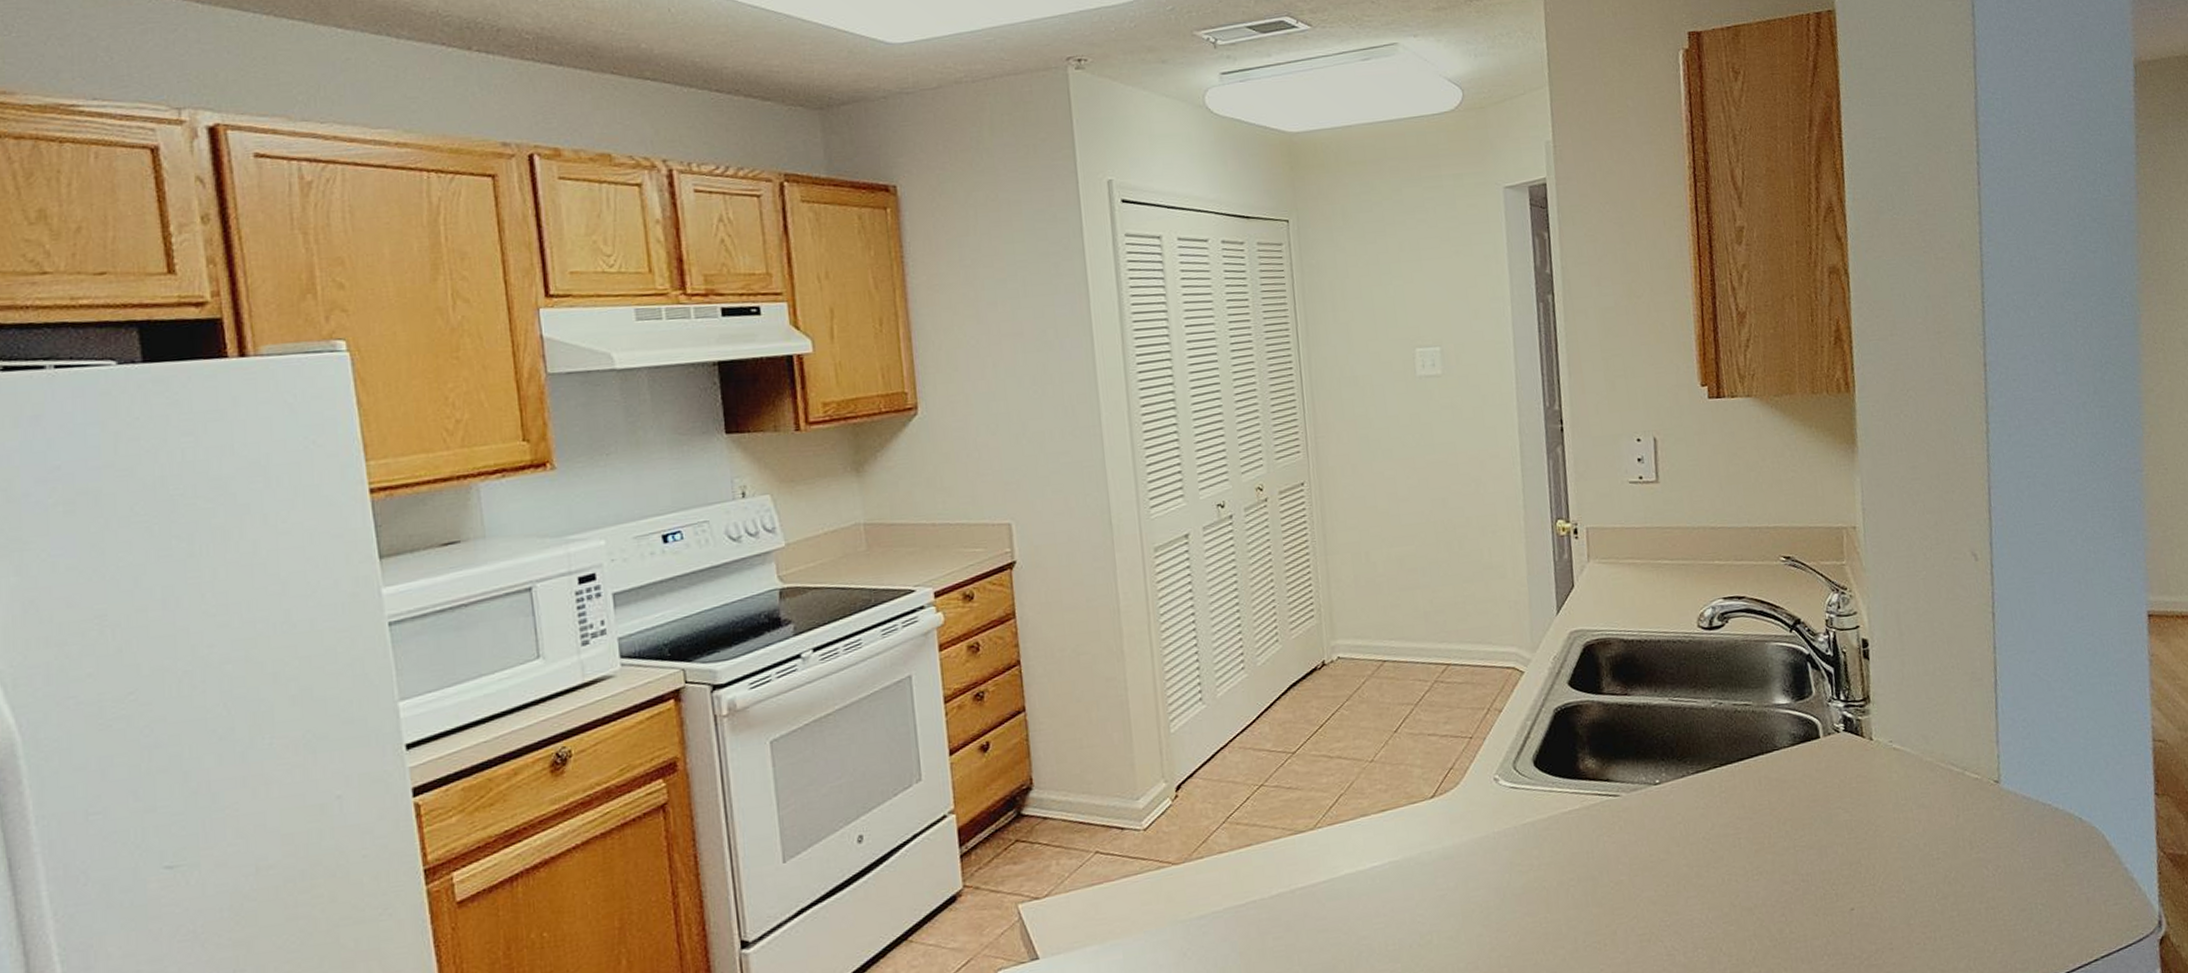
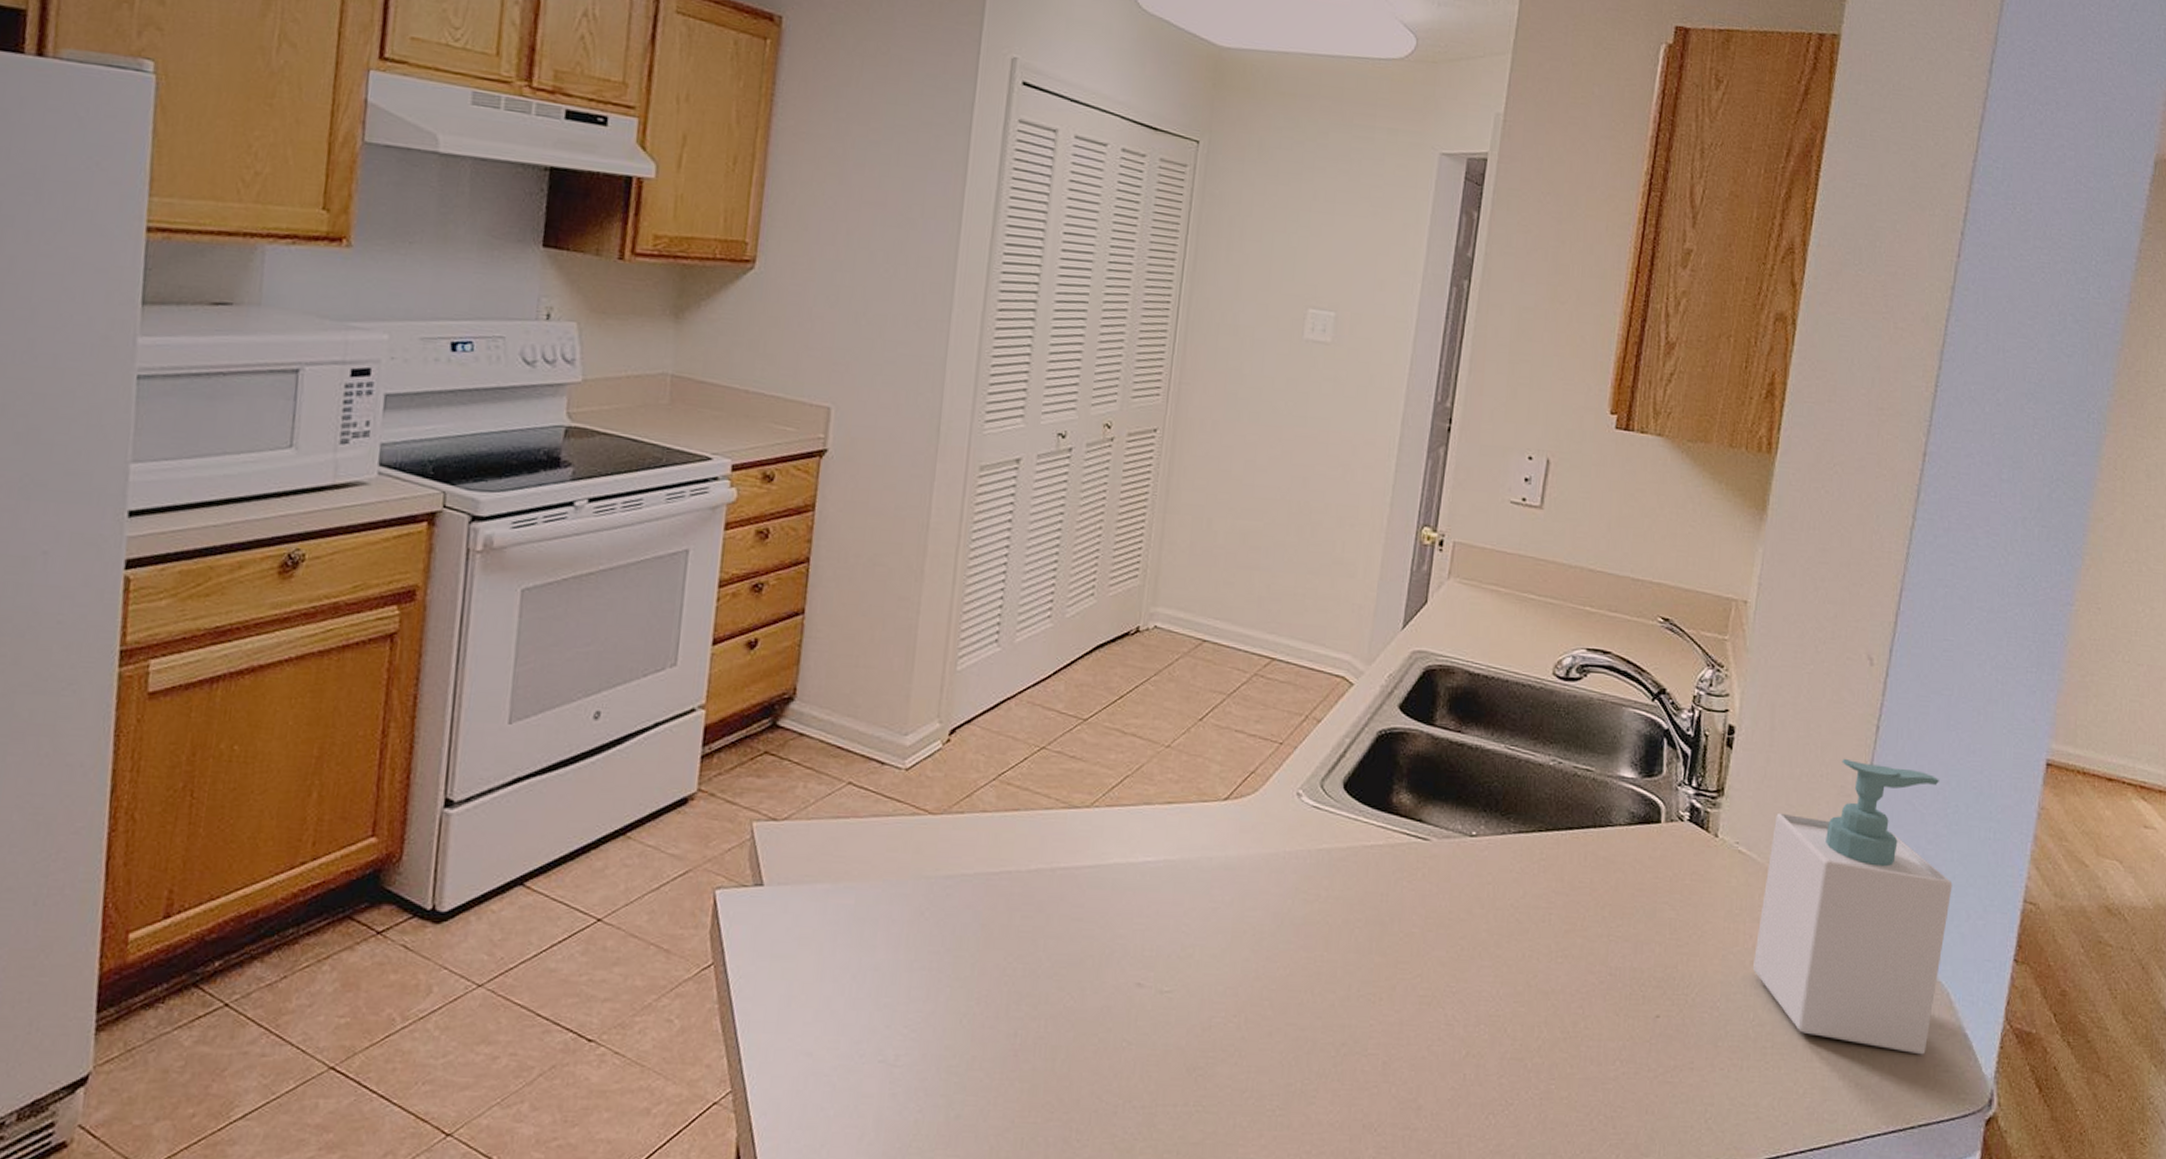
soap bottle: none [1920,644,2094,898] -> present [1752,758,1953,1055]

